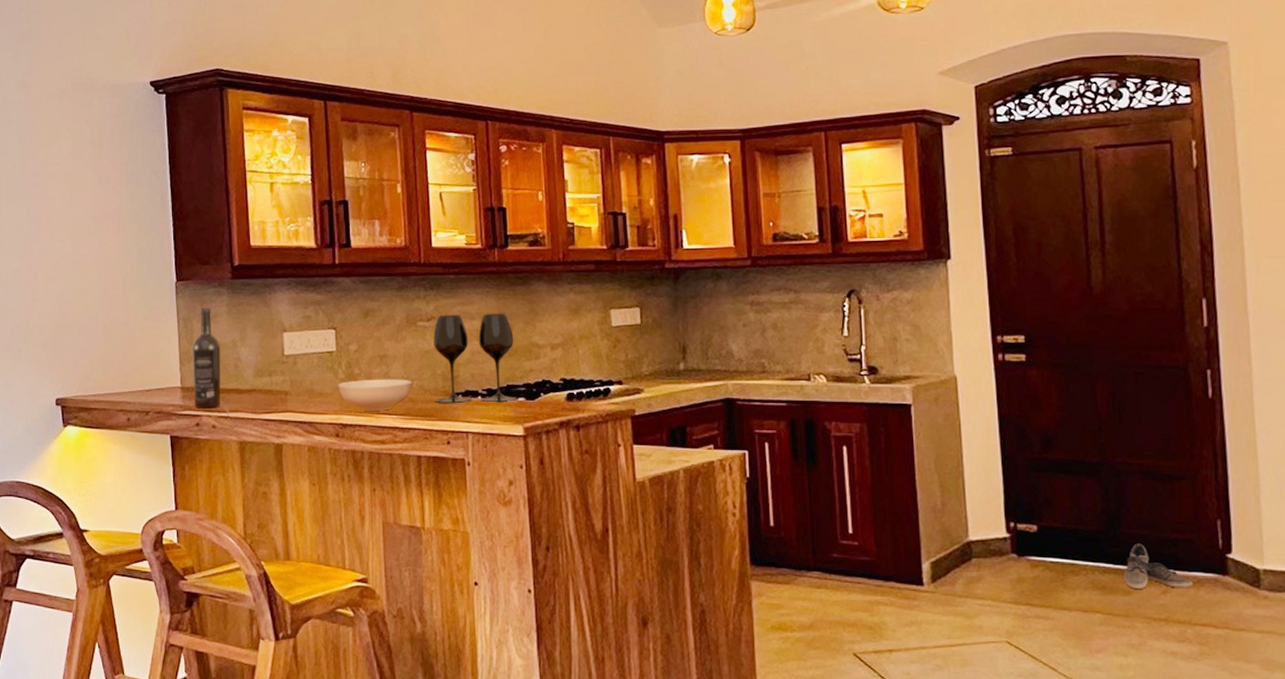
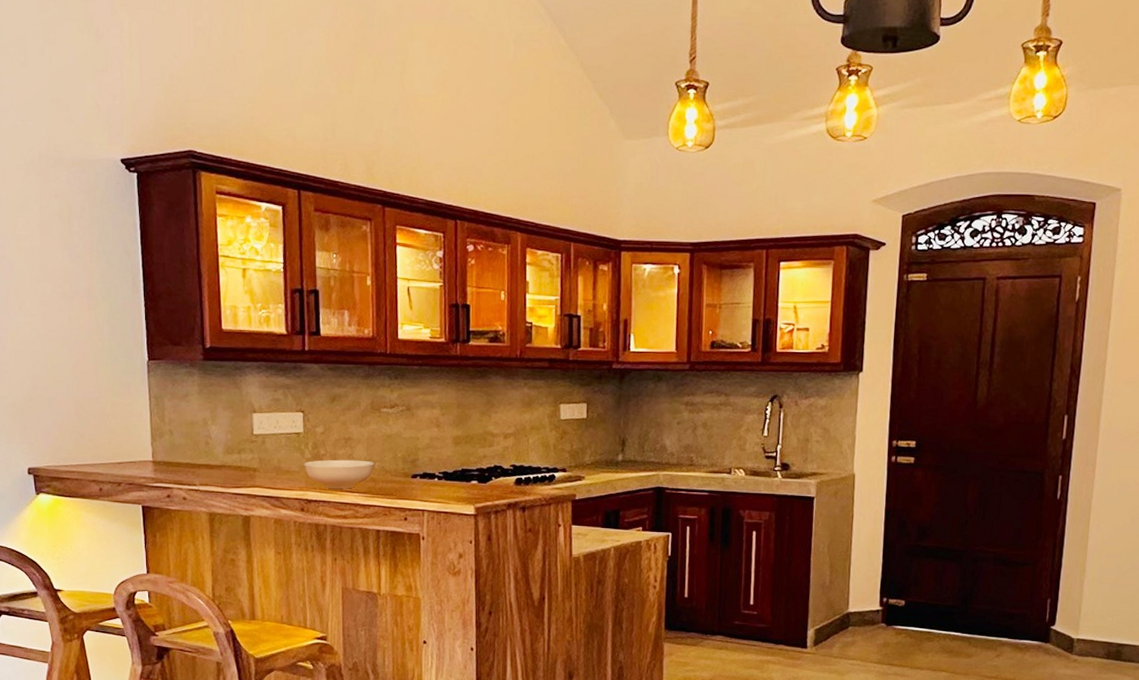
wine bottle: present [191,307,221,409] -> none [163,386,192,482]
wine glass: present [433,313,518,403] -> none [395,403,471,484]
shoe: present [1124,544,1194,590] -> none [968,617,1022,654]

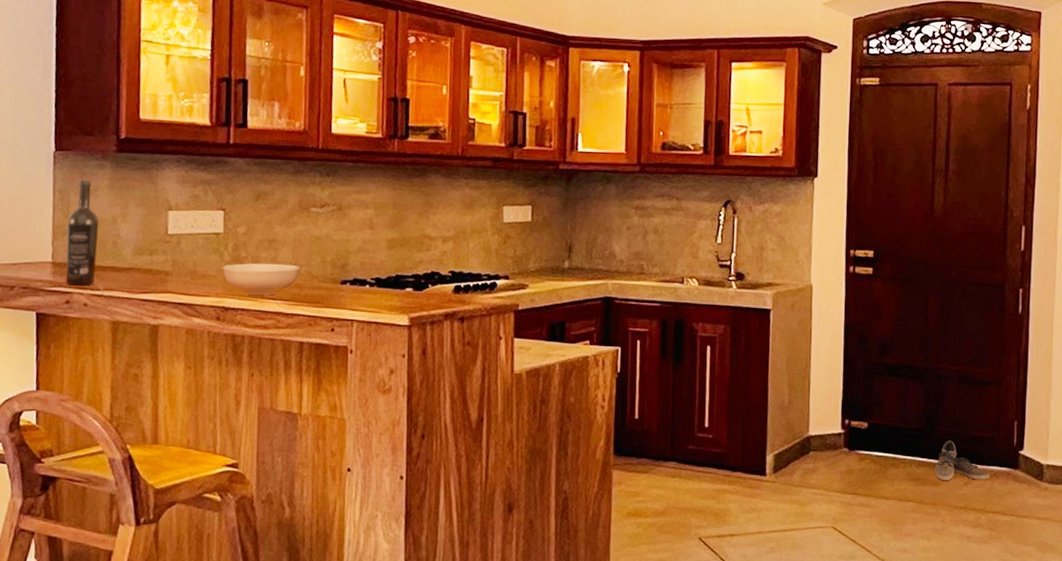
wine bottle: none [163,386,192,482] -> present [65,180,100,286]
shoe: none [968,617,1022,654] -> present [935,440,990,482]

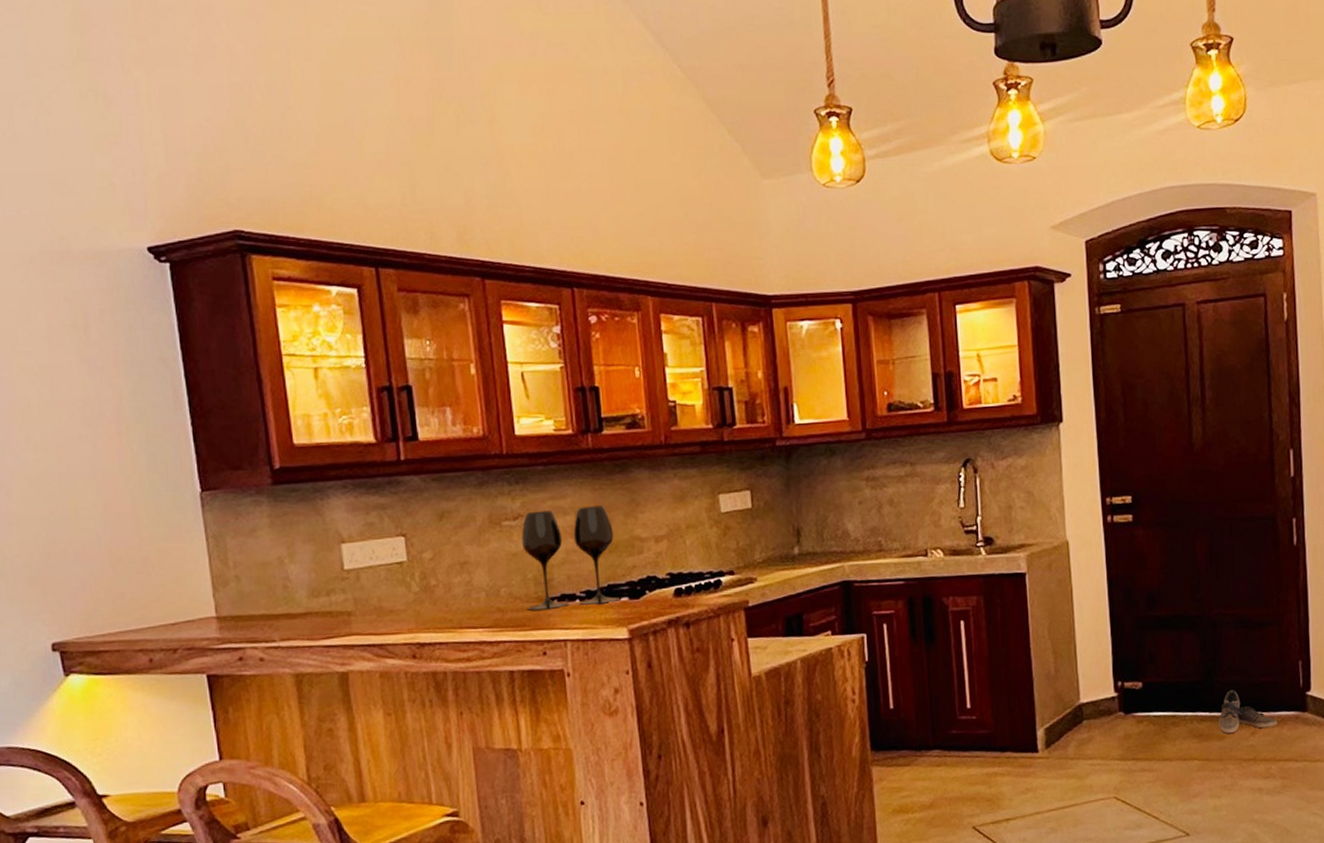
wine bottle: present [65,180,100,286] -> none [226,520,268,640]
bowl: present [222,263,300,296] -> none [411,587,500,626]
wine glass: none [322,202,407,292] -> present [521,505,621,611]

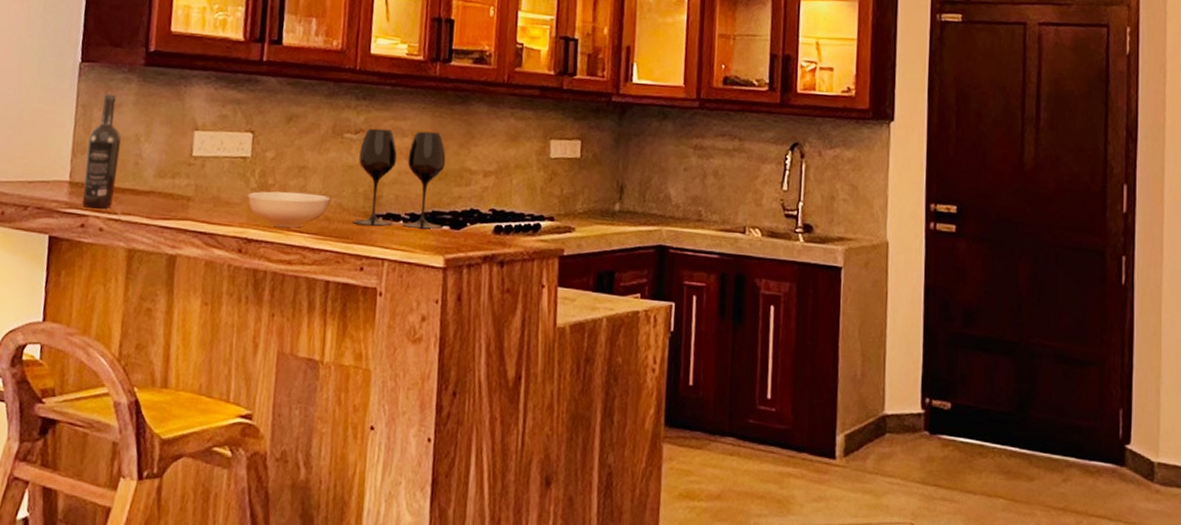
wine bottle: none [226,520,268,640] -> present [81,94,122,209]
bowl: none [411,587,500,626] -> present [247,191,331,228]
shoe: present [1218,690,1278,734] -> none [1029,428,1093,478]

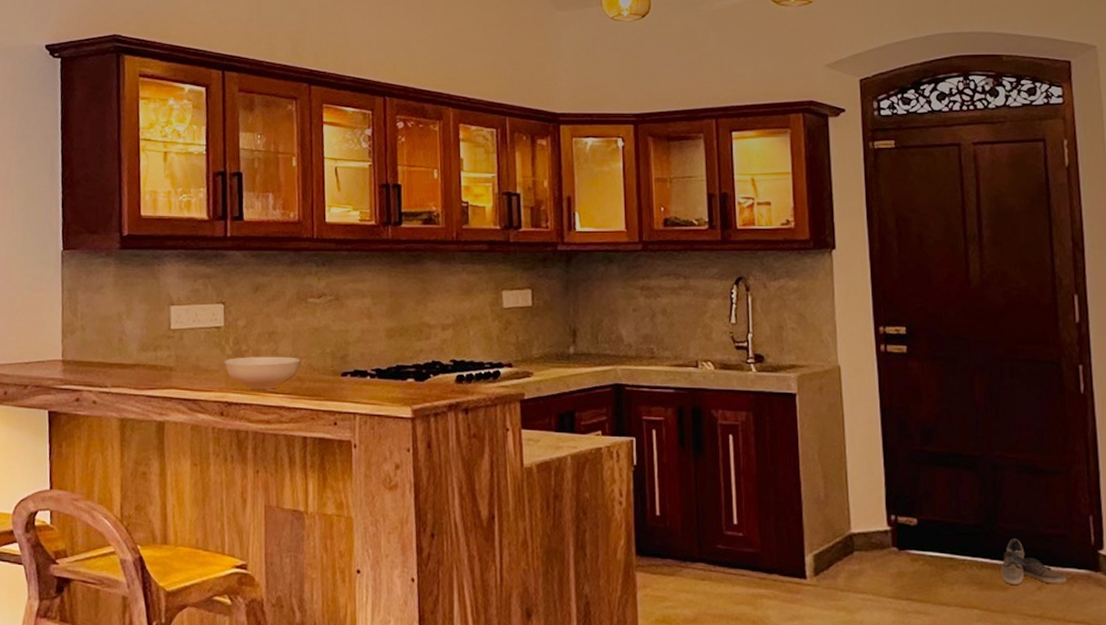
wine bottle: present [81,94,122,209] -> none [75,277,106,383]
wine glass: present [352,128,446,230] -> none [323,291,407,383]
shoe: none [1029,428,1093,478] -> present [1000,538,1067,586]

